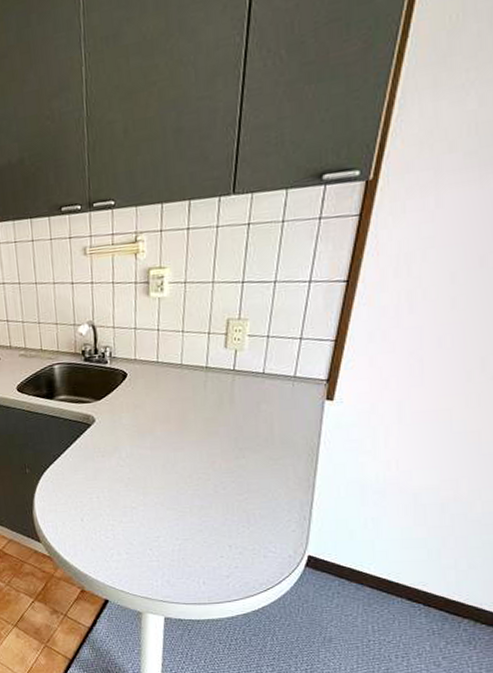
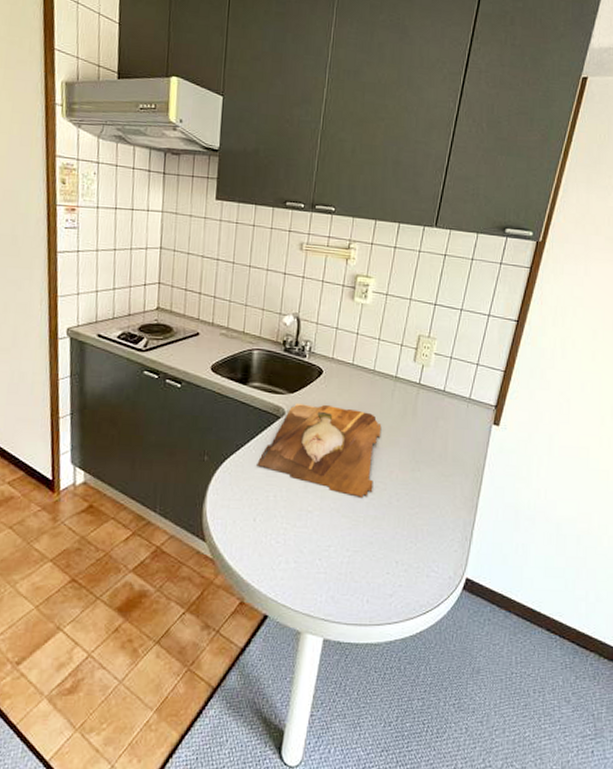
cutting board: none [75,406,198,490] -> present [257,402,382,497]

